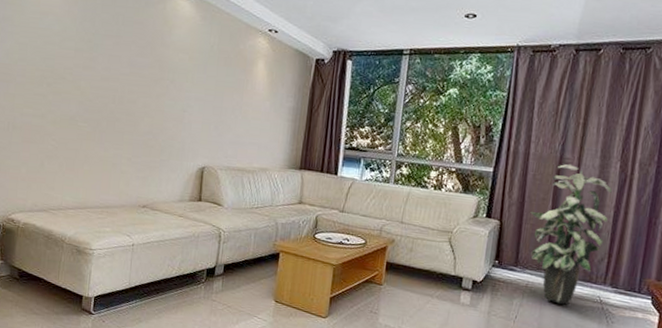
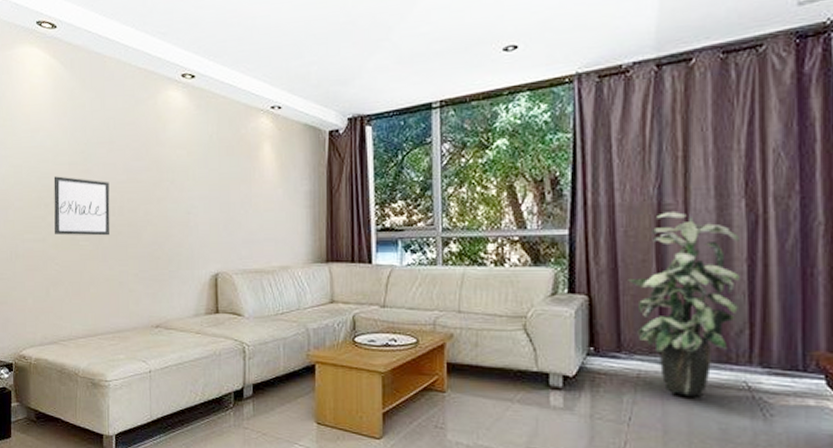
wall art: none [54,59,113,121] -> present [53,176,110,236]

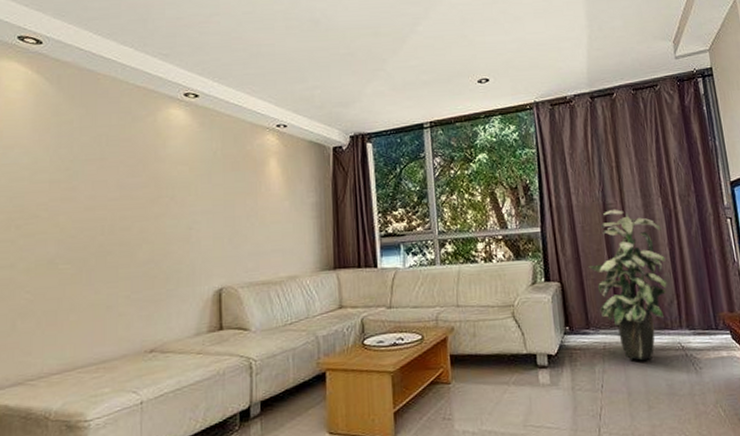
wall art: present [53,176,110,236] -> none [27,195,99,260]

